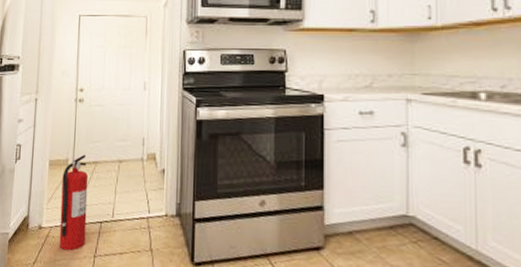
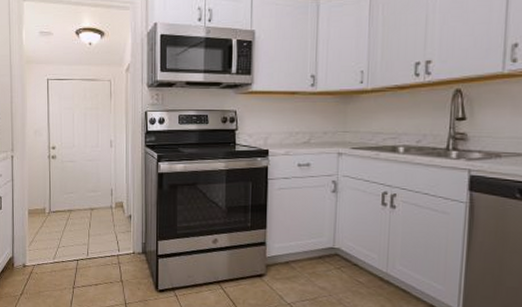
fire extinguisher: present [59,154,89,251] -> none [41,203,65,284]

